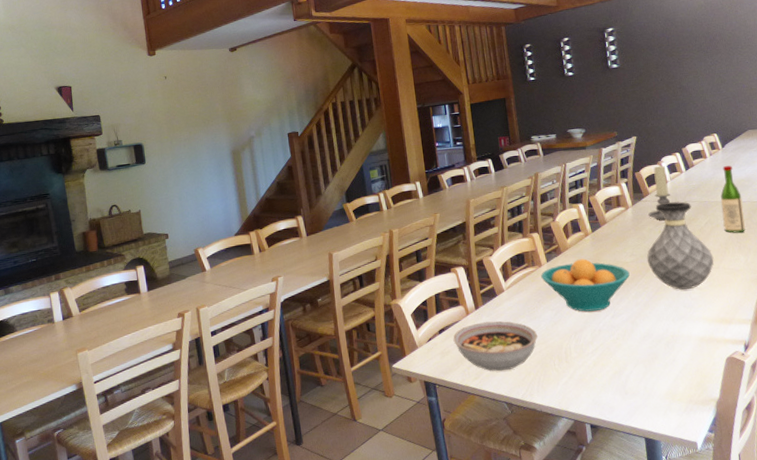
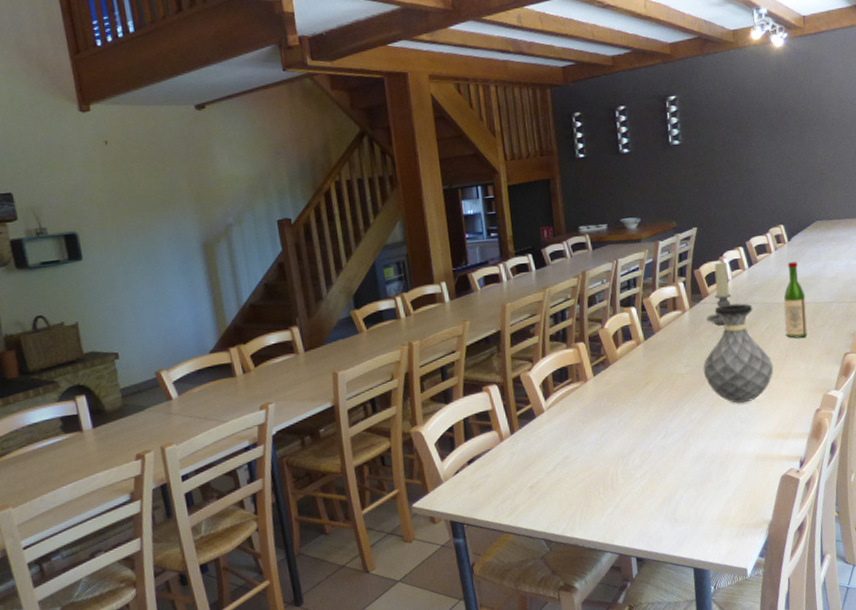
bowl: present [453,321,538,372] -> none [484,446,581,505]
fruit bowl: present [541,259,630,312] -> none [586,371,684,432]

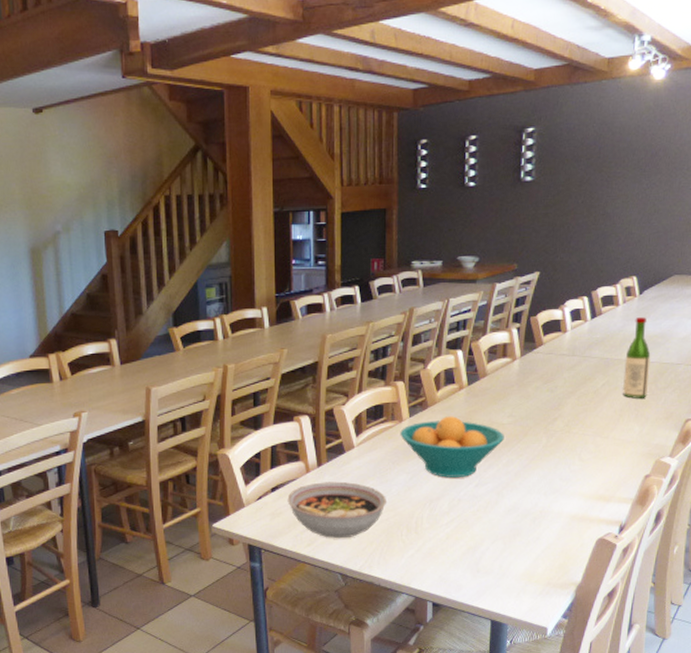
bowl: none [484,446,581,505] -> present [287,481,386,539]
fruit bowl: none [586,371,684,432] -> present [400,416,504,478]
vase: present [703,303,774,404] -> none [527,355,605,461]
candle holder: present [707,261,732,325] -> none [538,310,569,377]

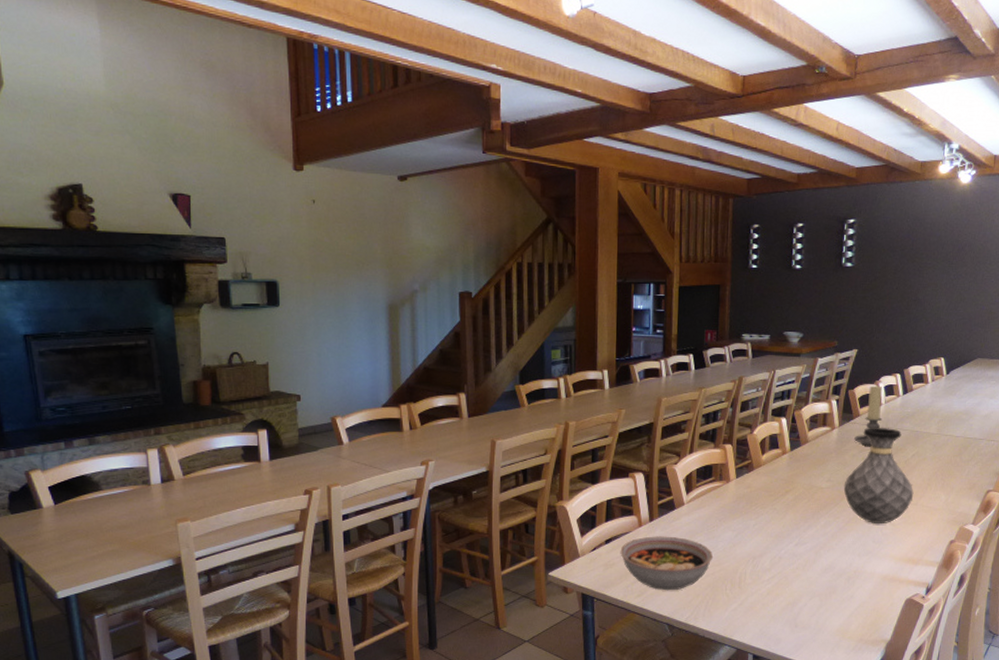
fruit bowl: present [400,416,504,478] -> none [727,479,823,536]
vase: none [527,355,605,461] -> present [843,427,914,524]
candle holder: none [538,310,569,377] -> present [854,385,883,446]
wine bottle: present [623,317,651,400] -> none [931,395,956,470]

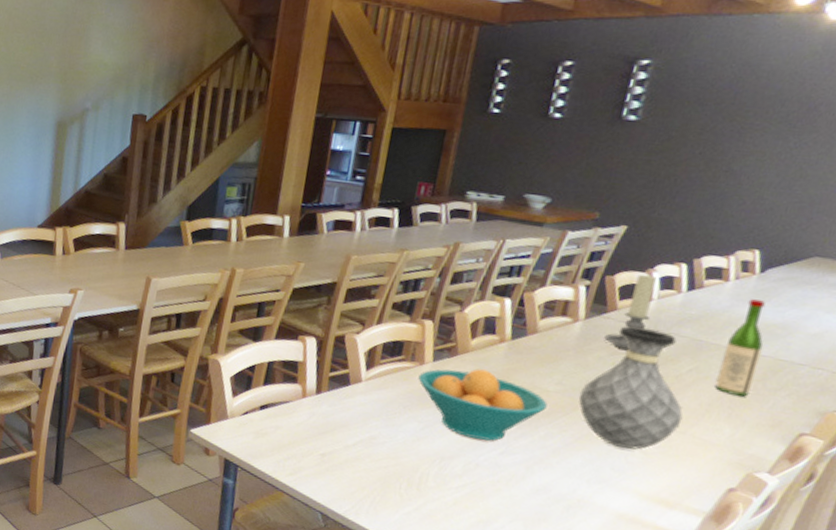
bowl: present [620,536,713,591] -> none [275,410,390,477]
fruit bowl: none [727,479,823,536] -> present [418,368,548,441]
wine bottle: none [931,395,956,470] -> present [715,299,766,397]

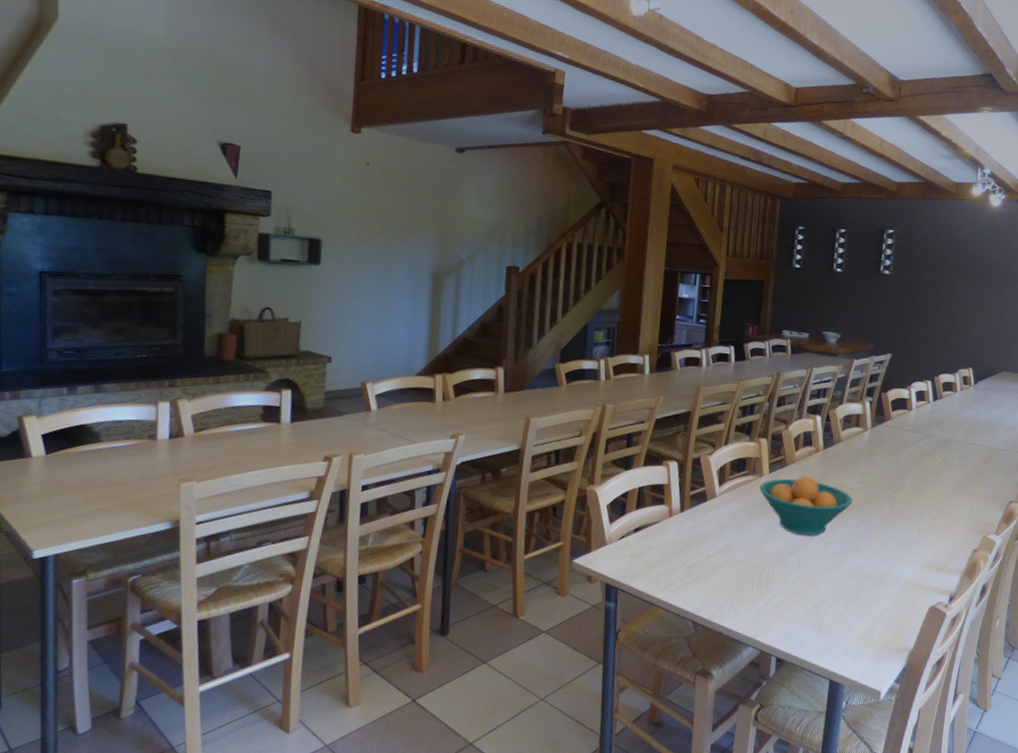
vase: present [579,326,683,450] -> none [873,431,941,529]
candle holder: present [604,273,657,350] -> none [885,390,914,450]
wine bottle: present [715,299,766,397] -> none [957,404,982,479]

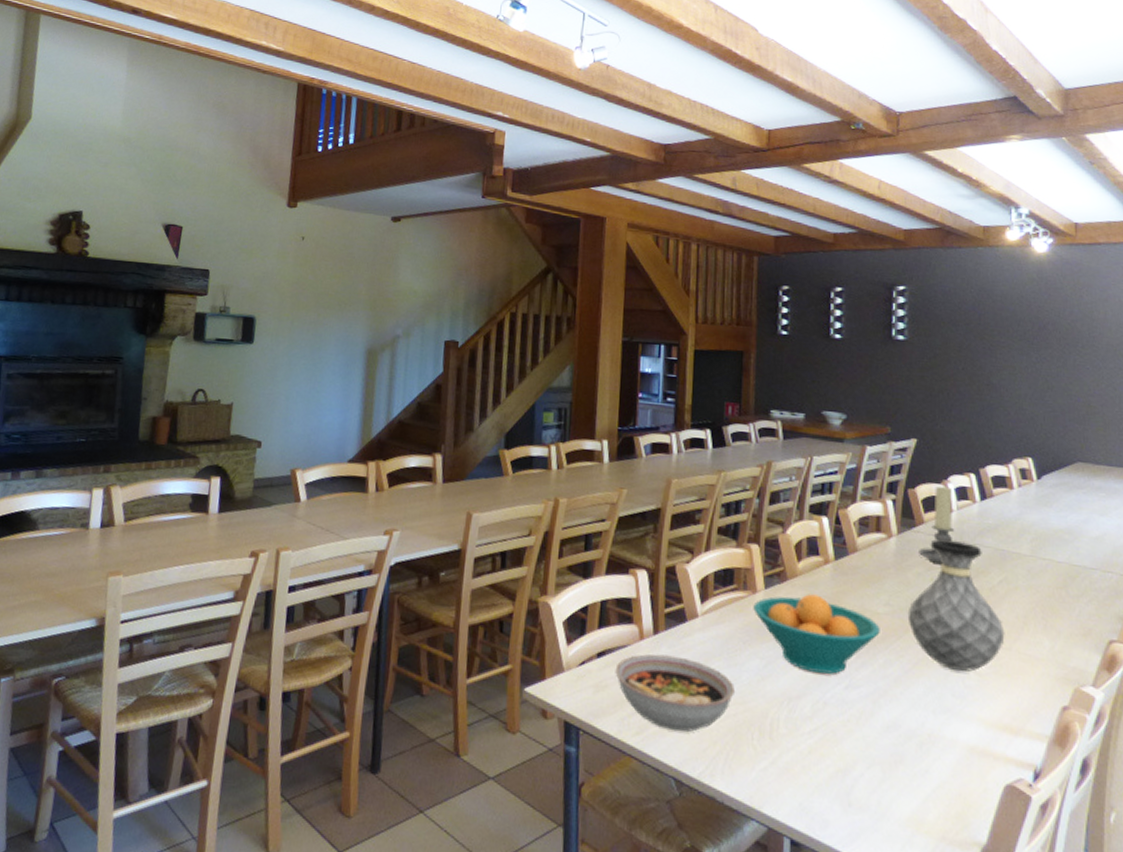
bowl: none [648,527,742,586] -> present [615,654,735,732]
vase: none [873,431,941,529] -> present [907,539,1005,672]
candle holder: none [885,390,914,450] -> present [919,485,955,564]

